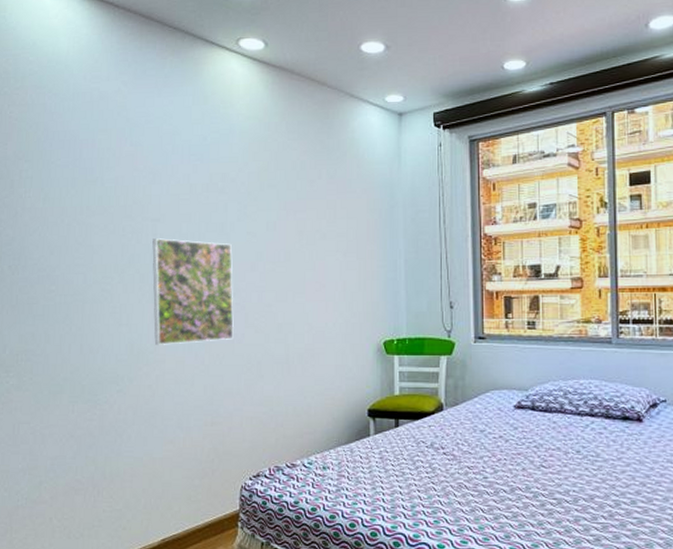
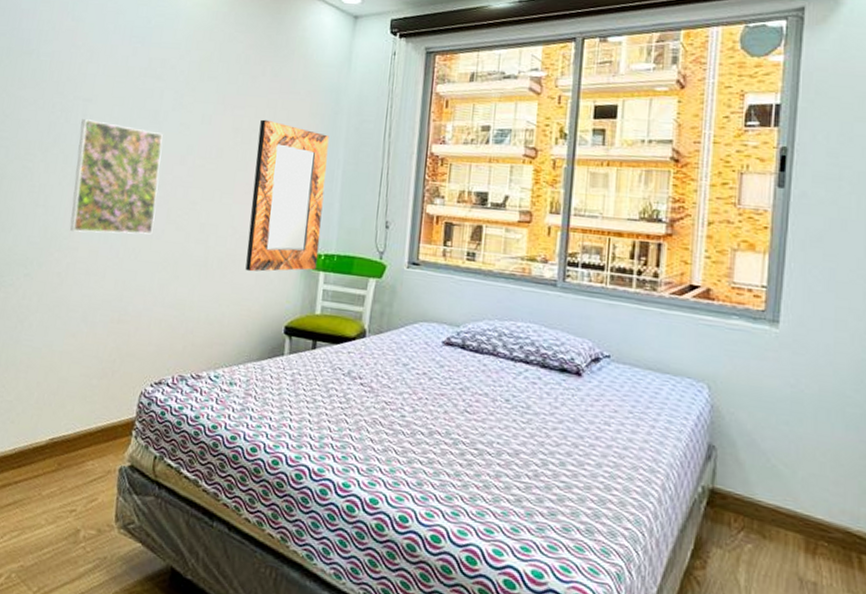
home mirror: none [322,220,391,363] -> present [245,119,329,272]

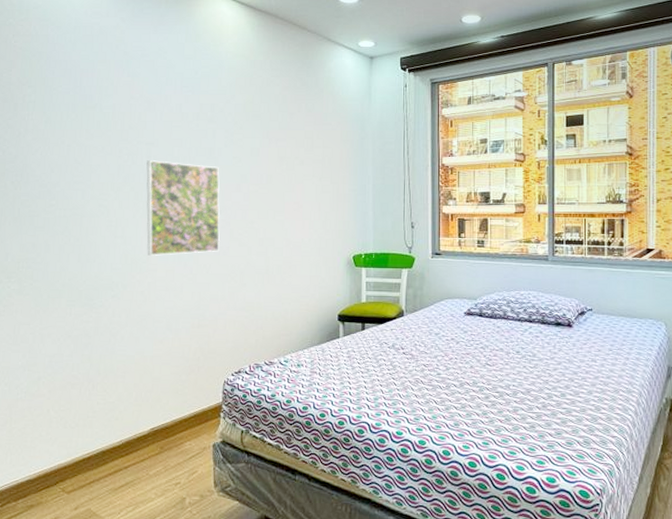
home mirror: present [245,119,329,272] -> none [300,148,360,274]

